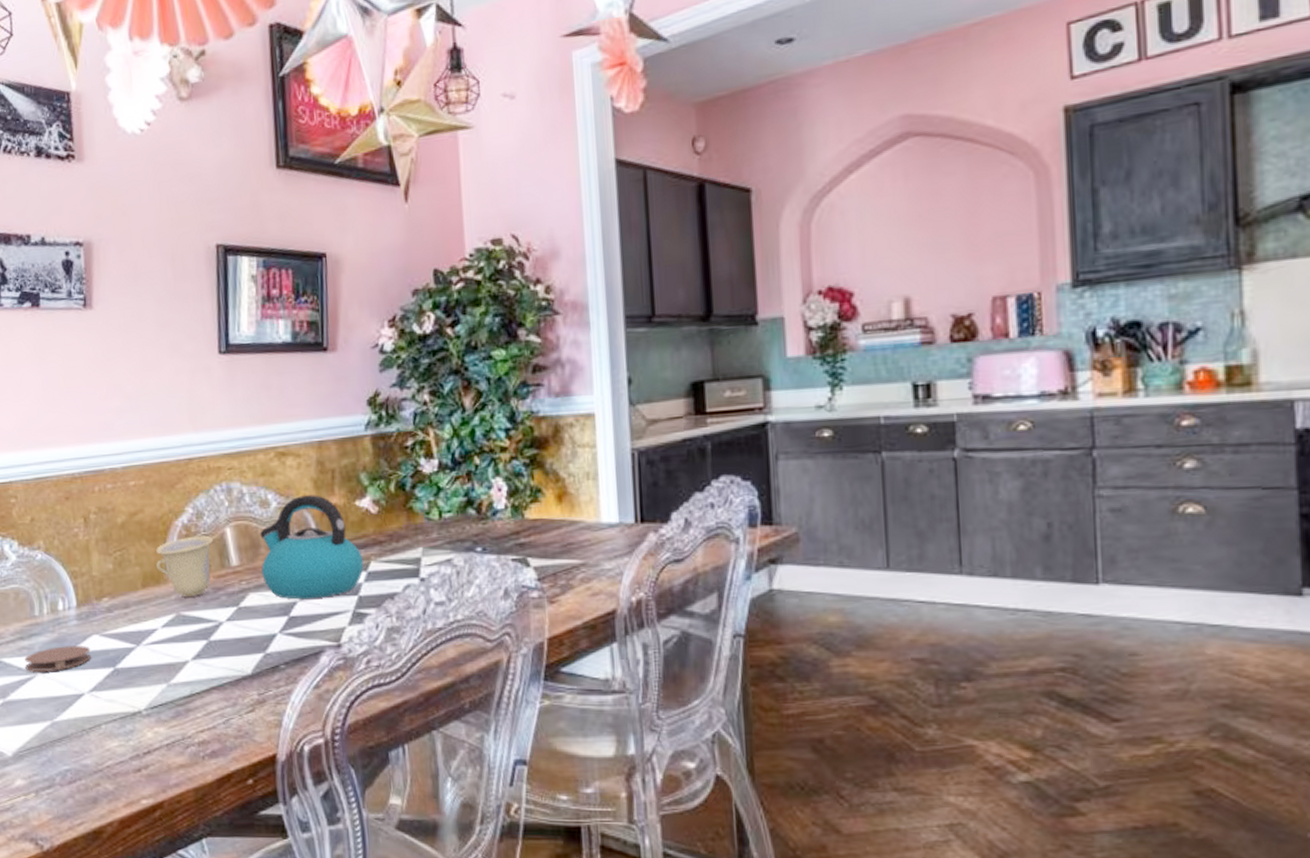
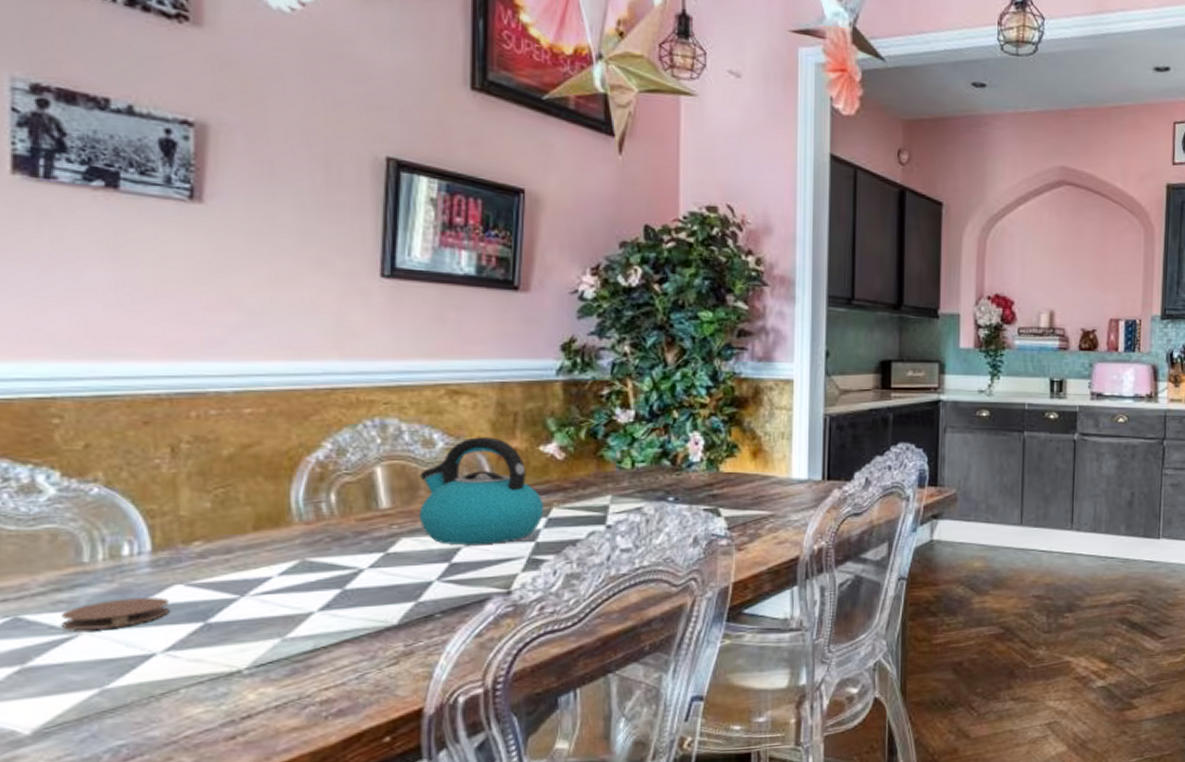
cup: present [155,535,214,598] -> none [275,474,359,542]

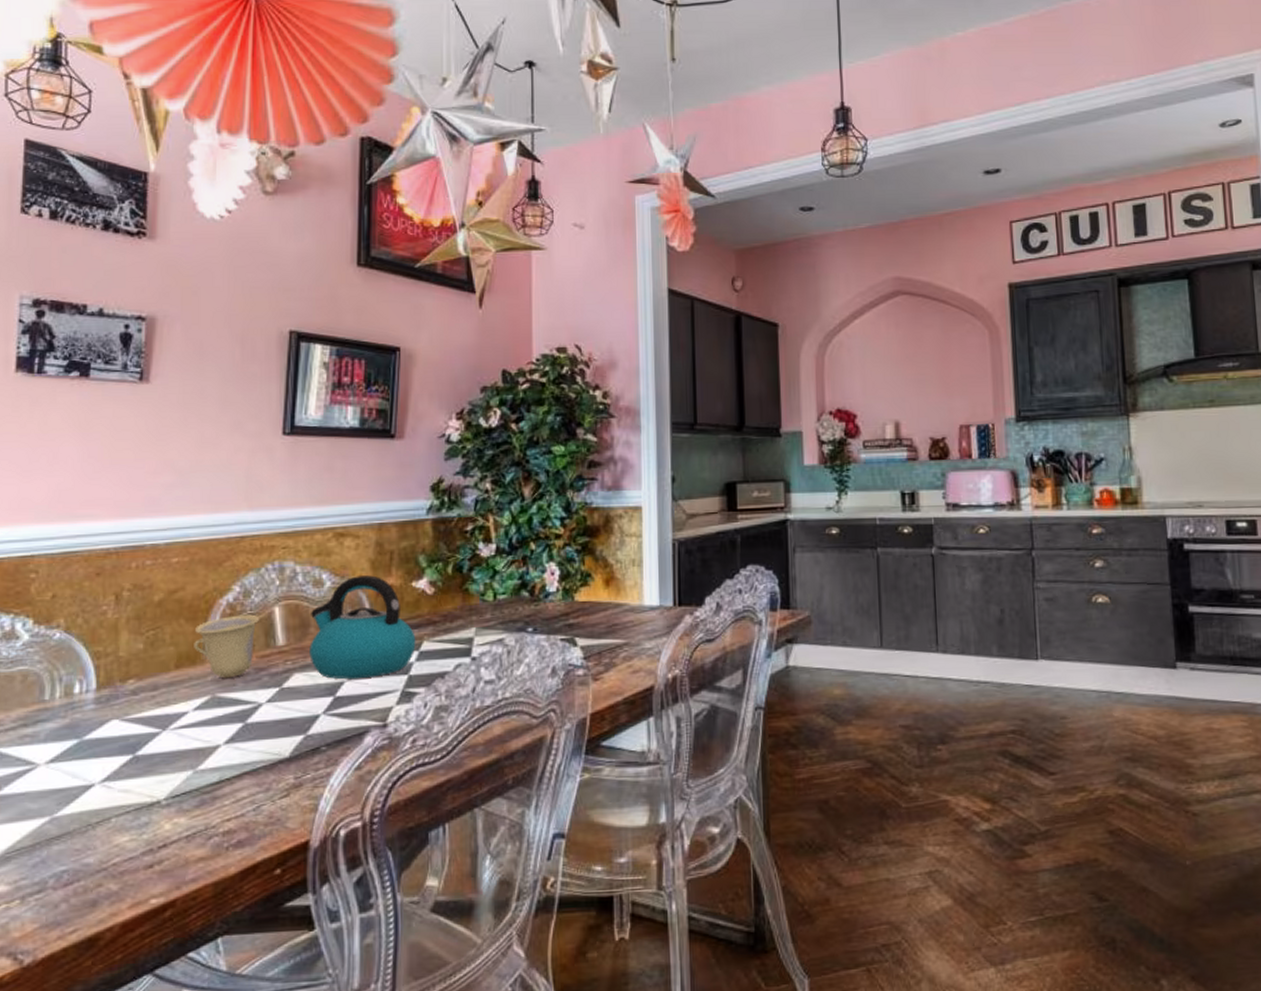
coaster: present [61,597,169,630] -> none [26,732,107,762]
cup: none [275,474,359,542] -> present [194,614,260,679]

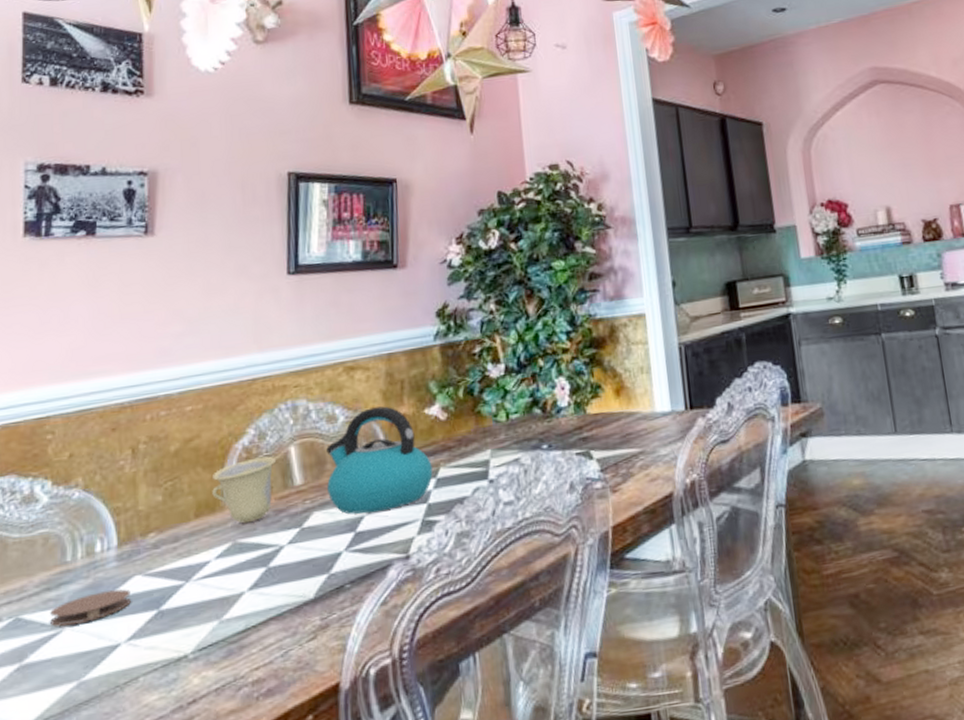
coaster: none [26,732,107,762] -> present [50,589,131,626]

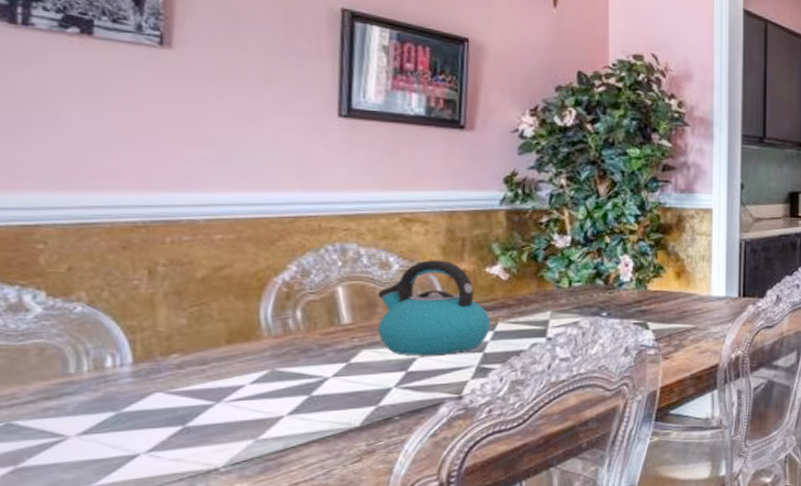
coaster: present [50,589,131,626] -> none [51,404,151,434]
cup: present [211,456,277,524] -> none [246,293,322,354]

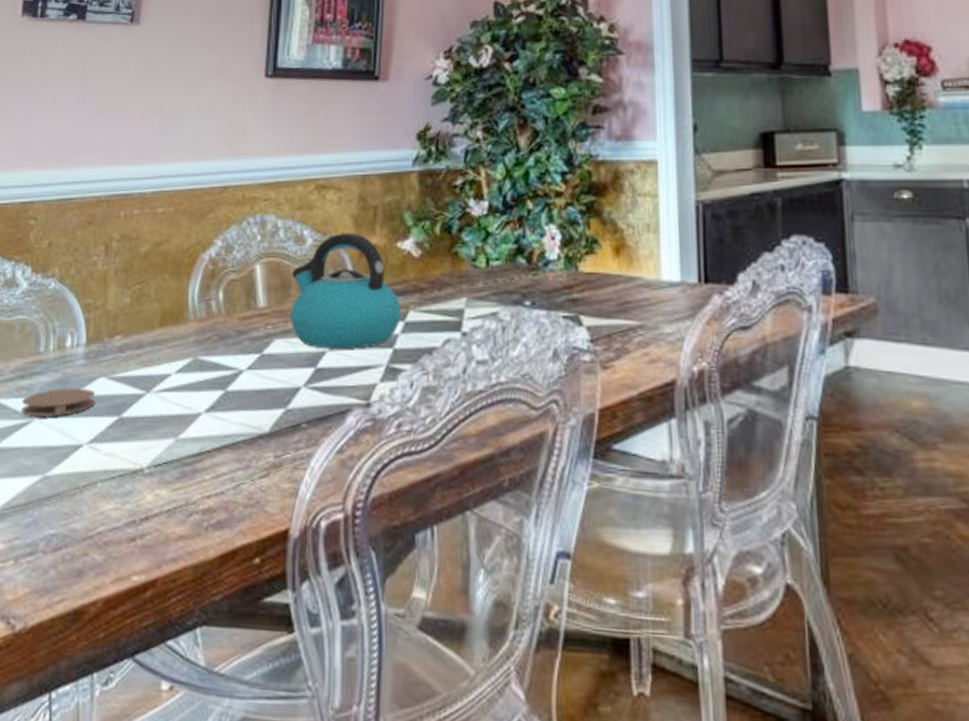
coaster: none [51,404,151,434] -> present [22,388,95,417]

